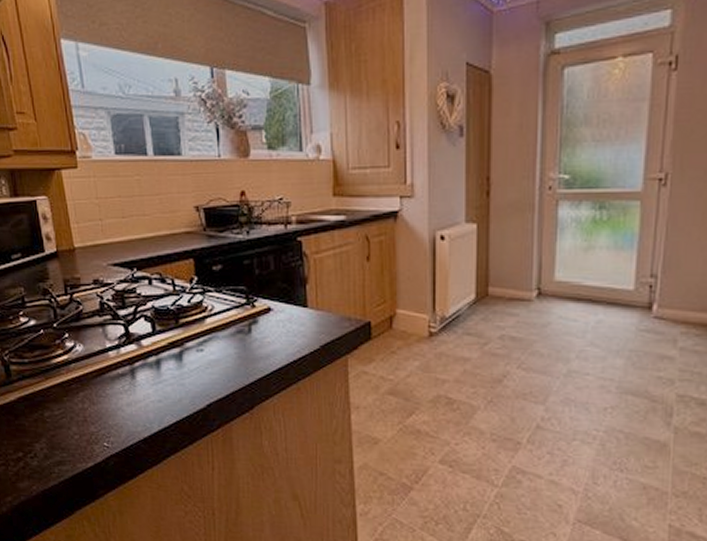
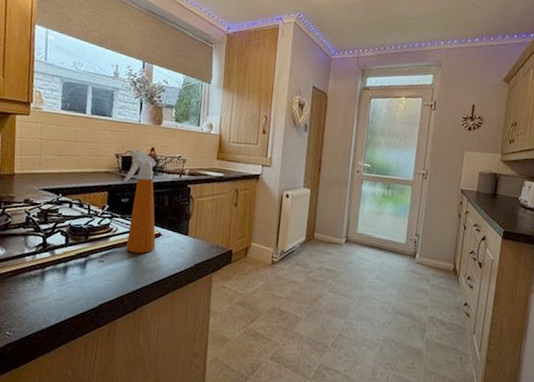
spray bottle: none [210,196,267,336] -> present [123,149,157,254]

